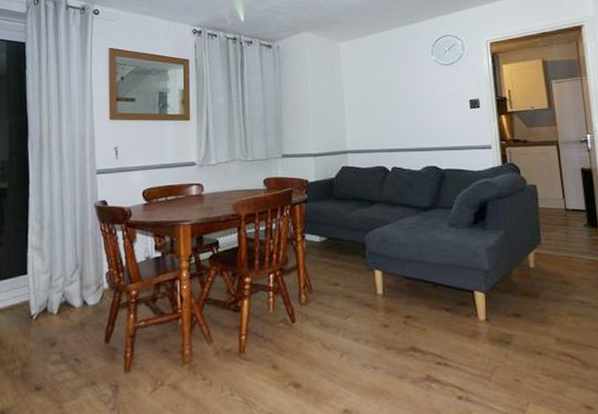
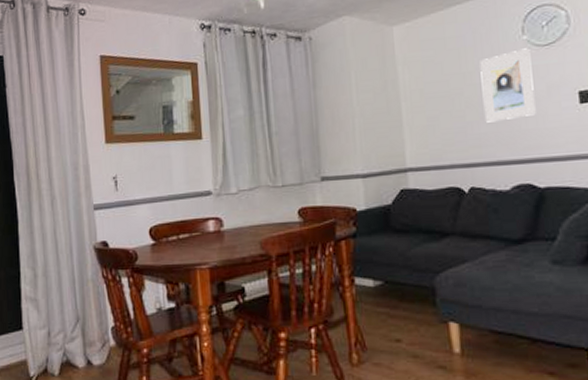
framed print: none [402,66,440,119] -> present [480,48,536,123]

